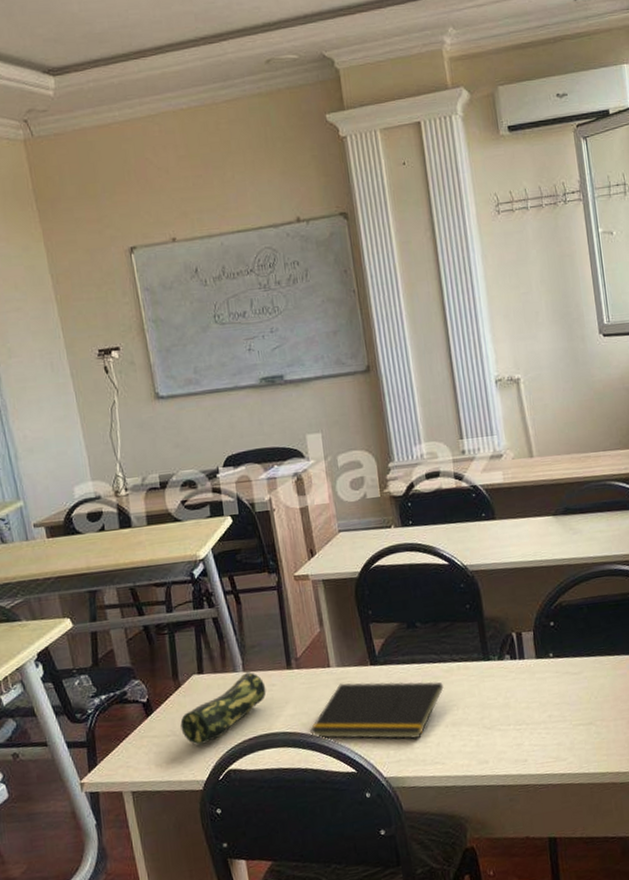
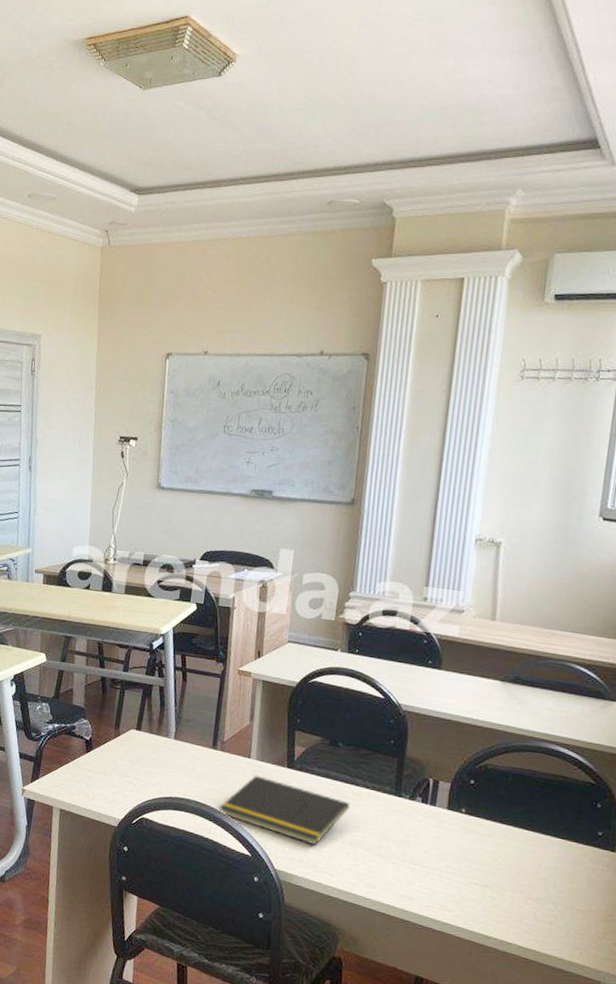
pencil case: present [180,671,267,745] -> none [111,739,190,790]

